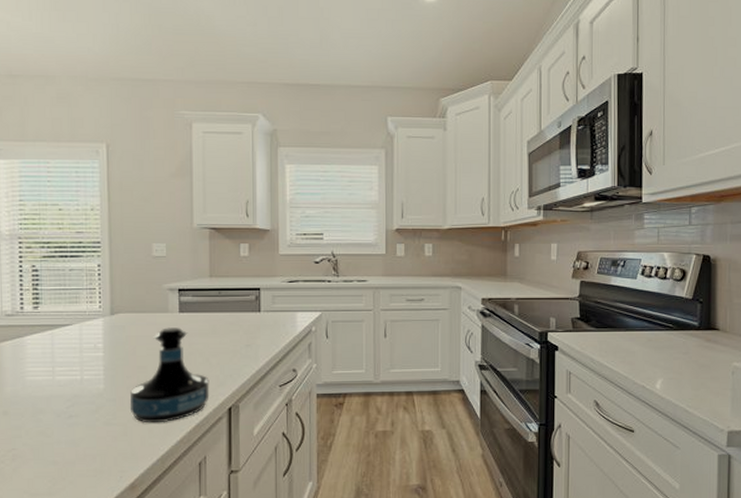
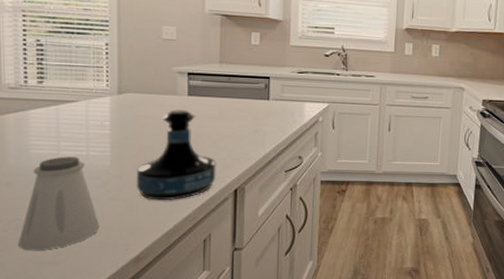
saltshaker: none [14,382,95,482] -> present [17,156,100,251]

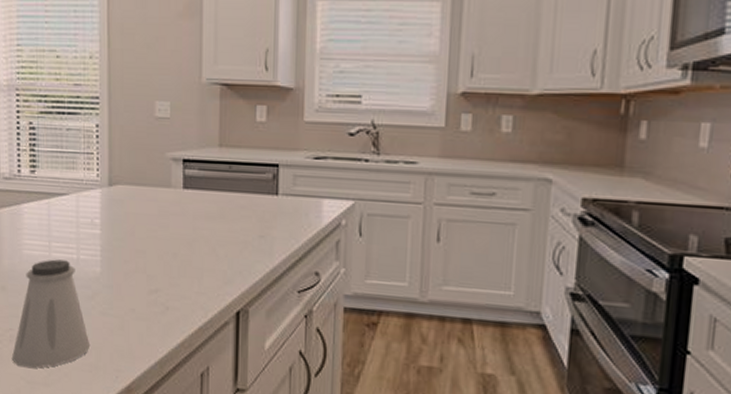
tequila bottle: present [137,109,216,201] -> none [128,206,215,321]

